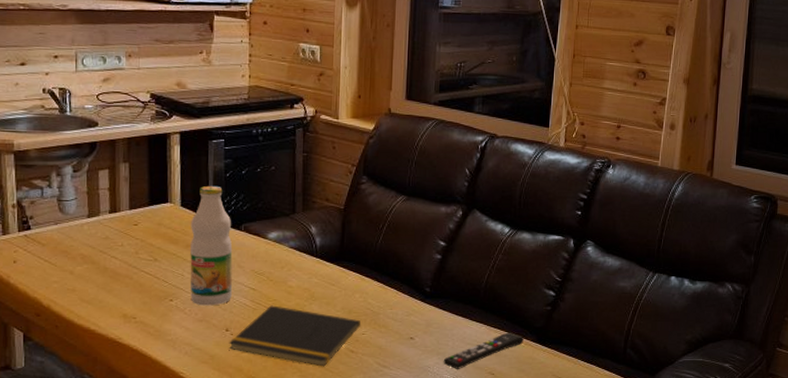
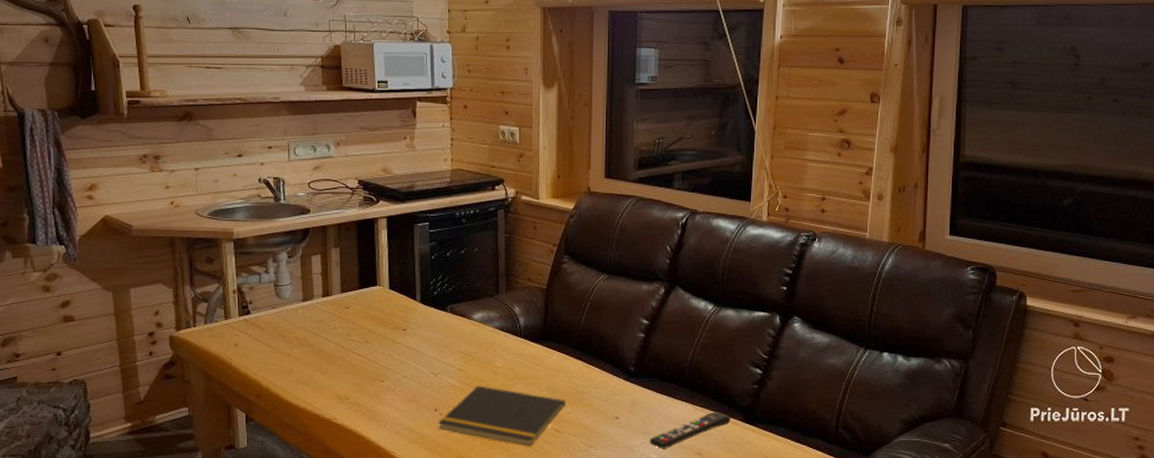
bottle: present [190,185,233,306] -> none [399,268,439,386]

